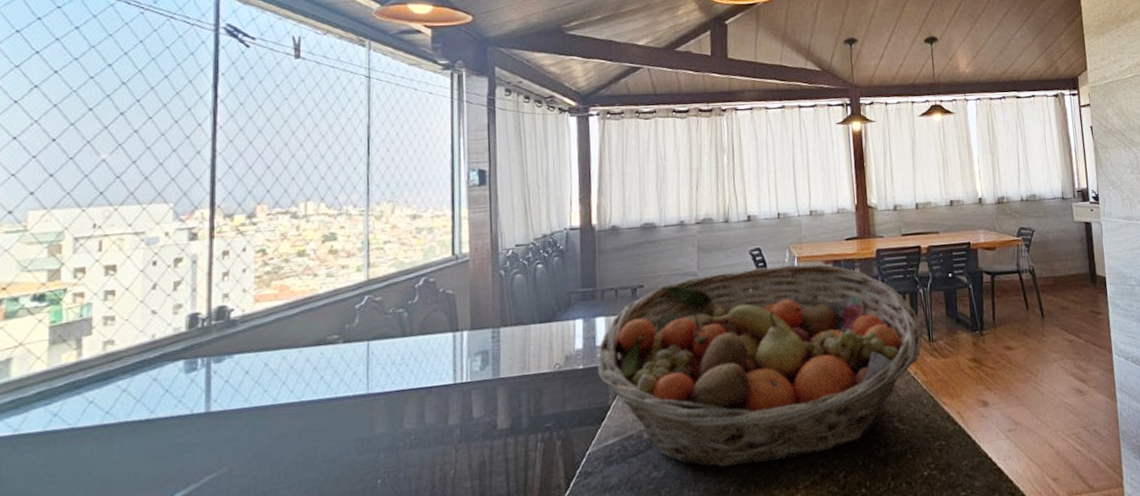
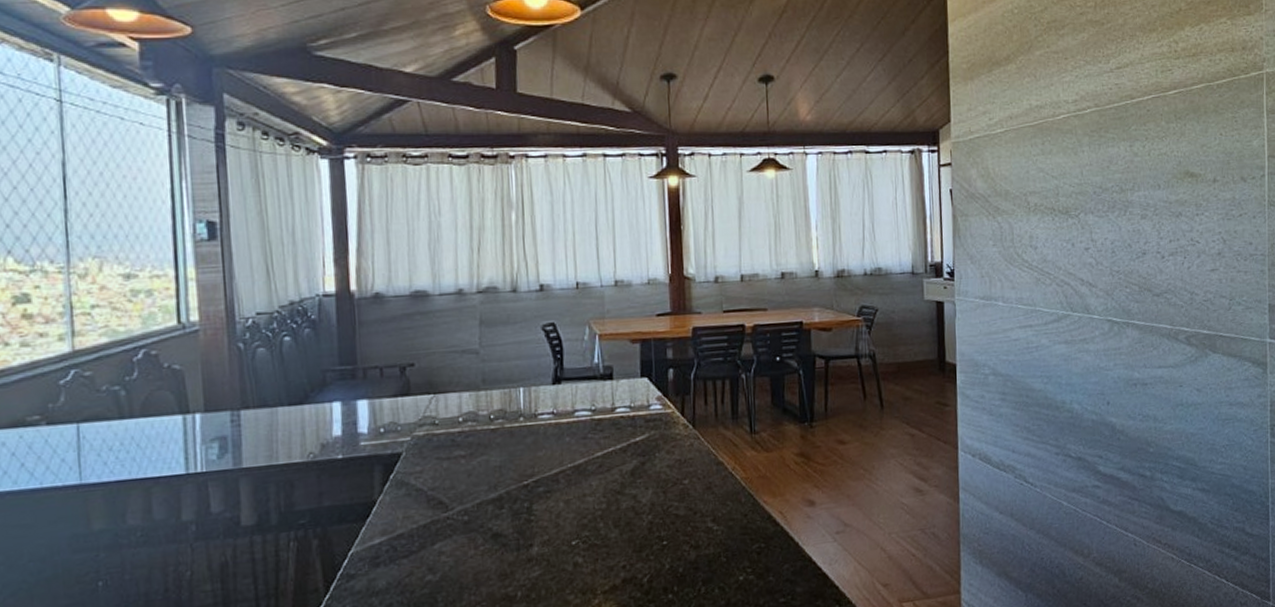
fruit basket: present [597,264,923,467] -> none [359,342,744,570]

